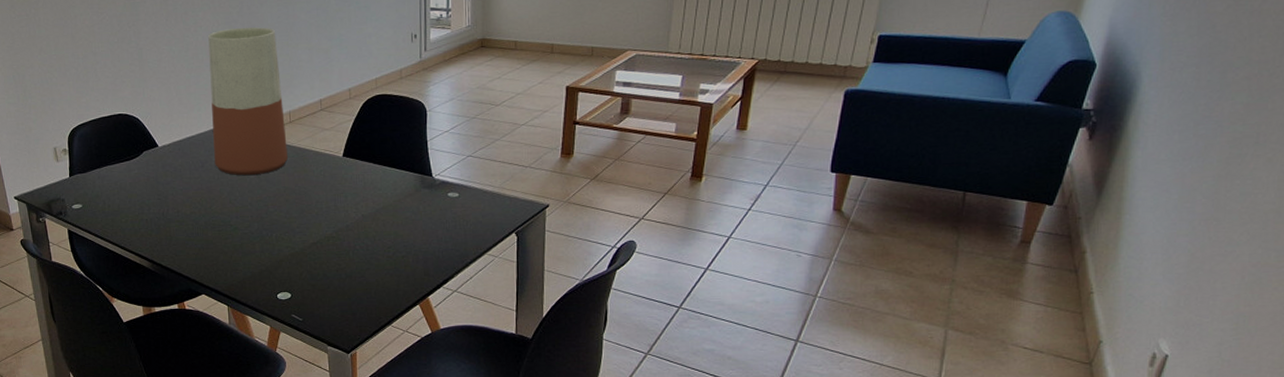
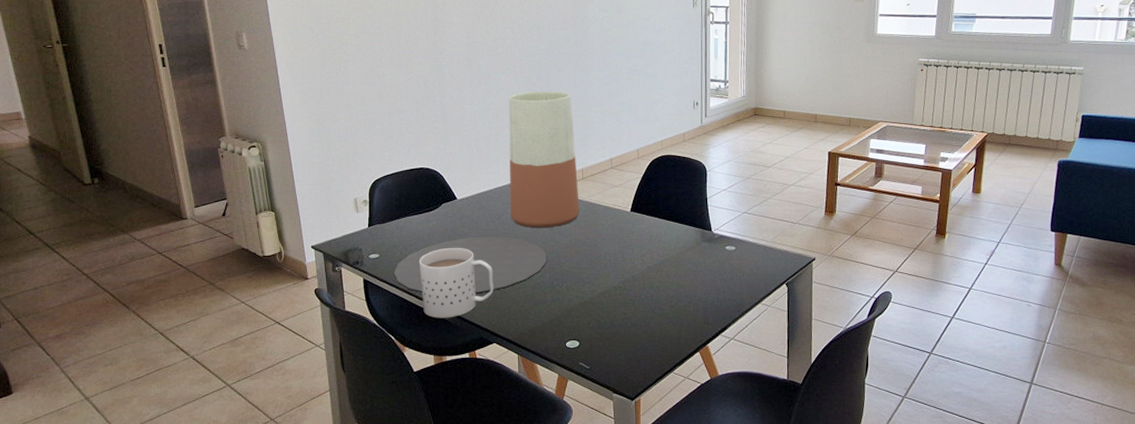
placemat: none [98,184,255,244] -> present [394,236,547,294]
mug: none [122,196,201,269] -> present [418,247,495,318]

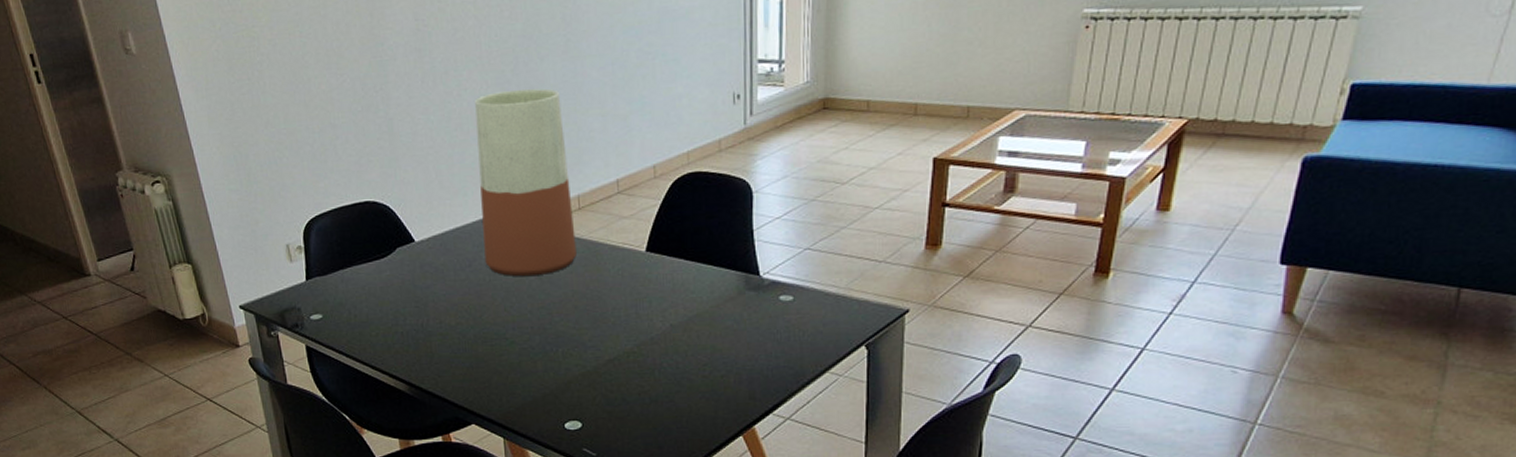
placemat: present [394,236,547,294] -> none [342,288,536,363]
mug: present [418,247,495,318] -> none [371,303,470,394]

